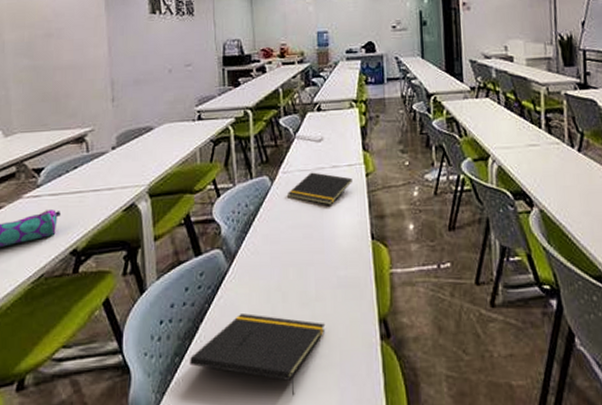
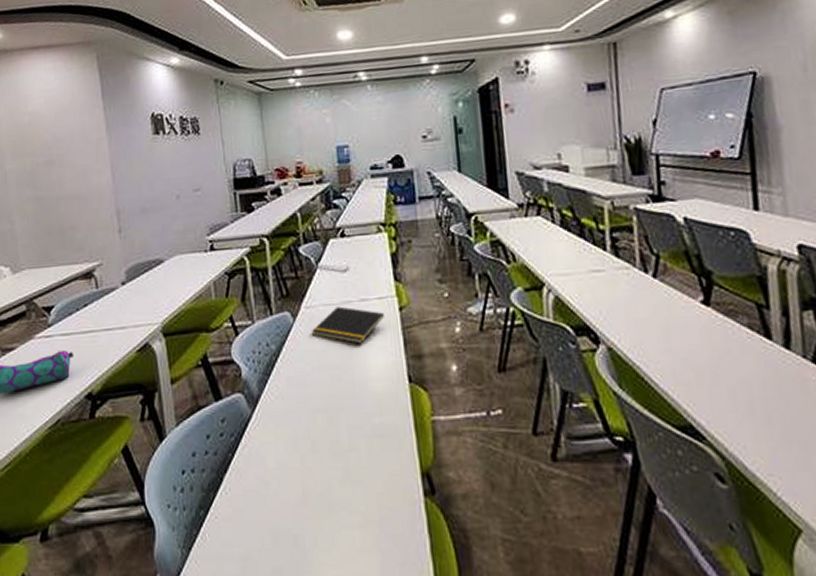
notepad: present [190,314,326,396] -> none [215,464,361,556]

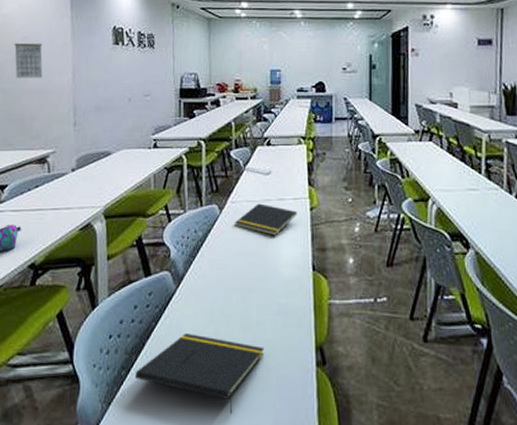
calendar: none [45,141,79,184] -> present [14,42,43,78]
notepad: none [215,464,361,556] -> present [135,333,265,414]

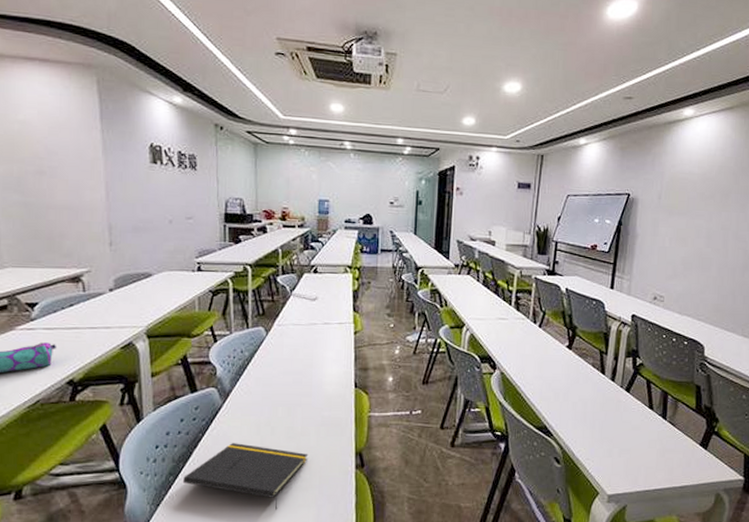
calendar: present [14,42,43,78] -> none [36,153,71,194]
notepad: present [235,203,297,236] -> none [281,327,341,356]

